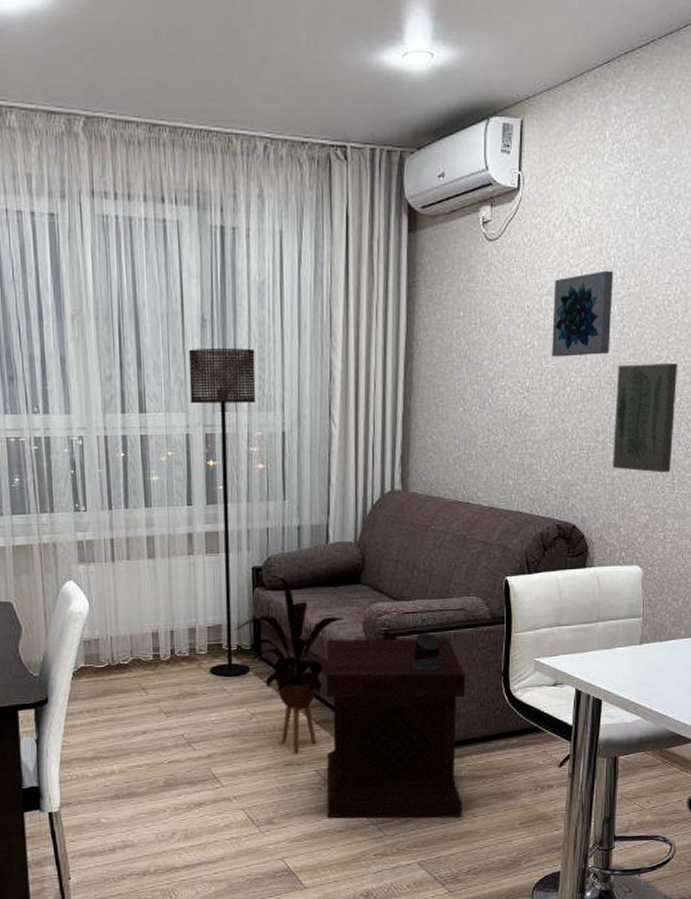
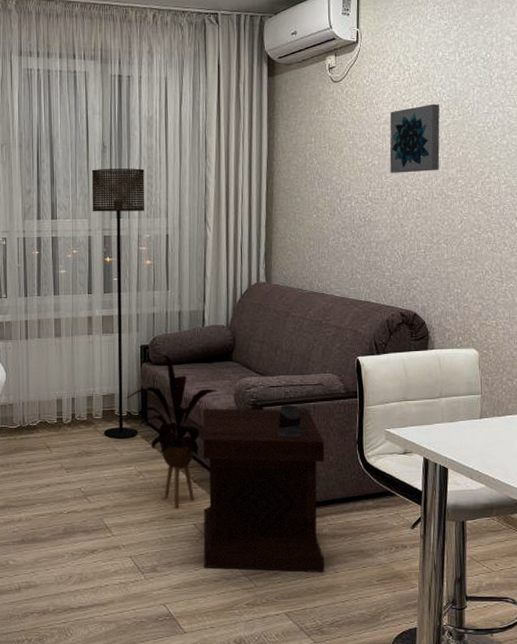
wall art: present [613,363,677,473] -> none [447,178,500,269]

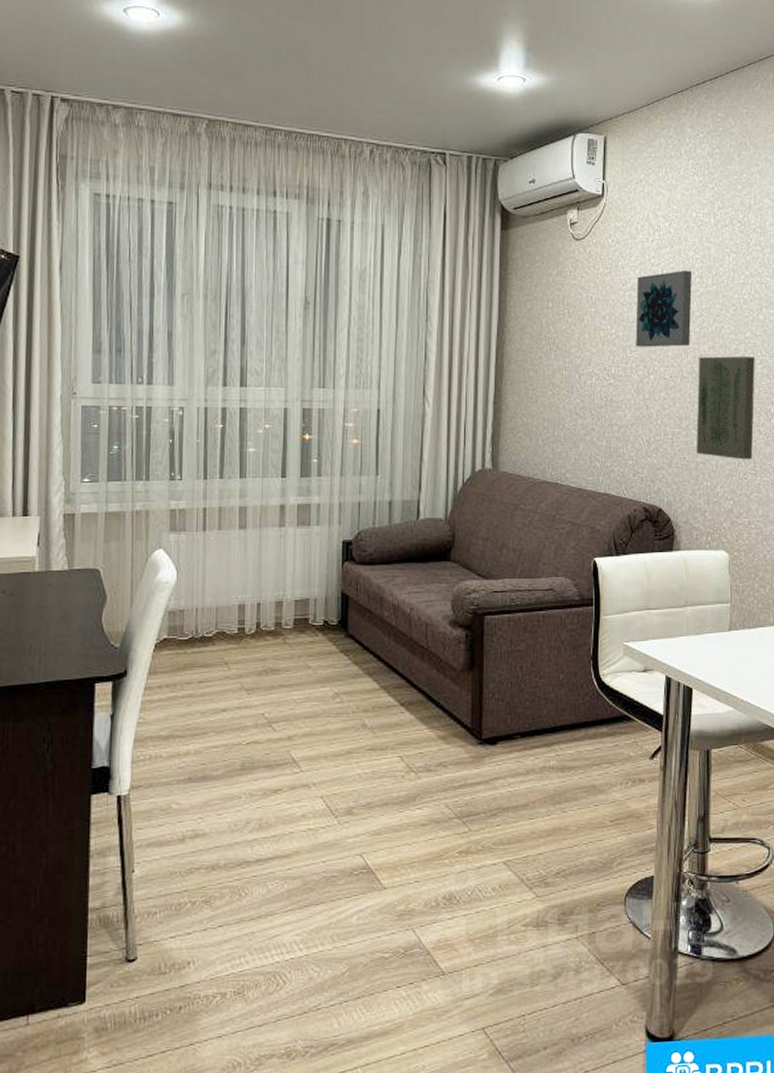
floor lamp: present [91,168,145,439] -> none [290,328,354,653]
house plant: present [125,355,219,509] -> none [322,552,434,738]
side table: present [202,408,325,573] -> none [410,617,554,814]
mug: present [278,404,310,438] -> none [501,613,538,653]
wall art: none [447,178,500,269] -> present [696,356,755,460]

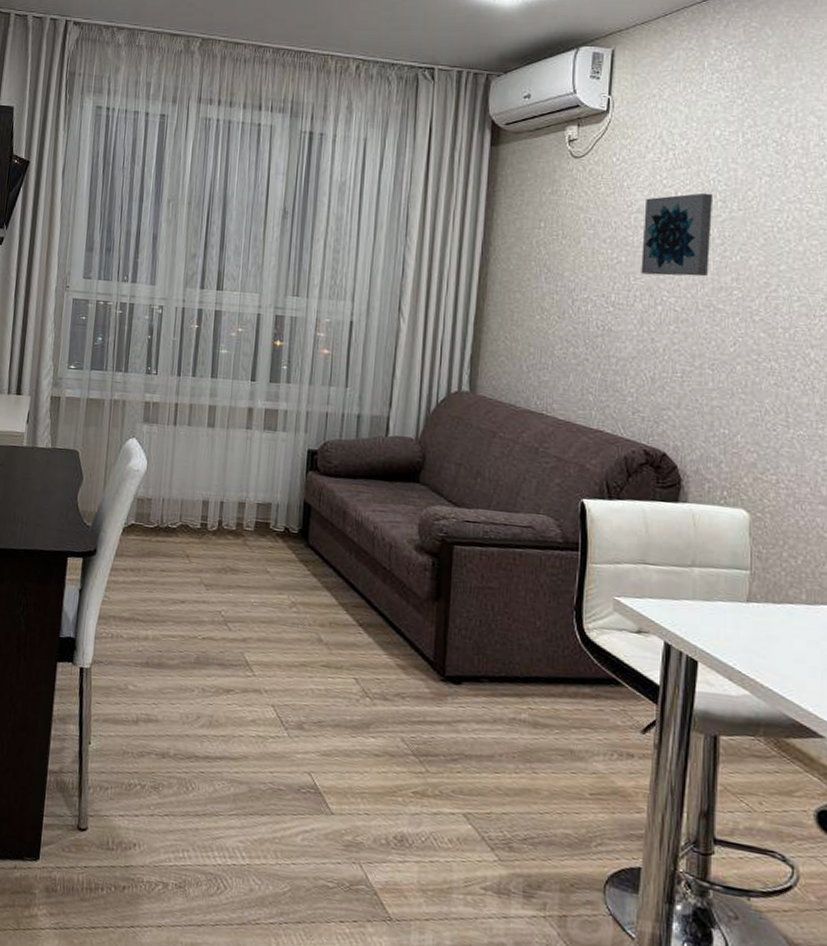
wall art: present [696,356,755,460] -> none [712,289,790,410]

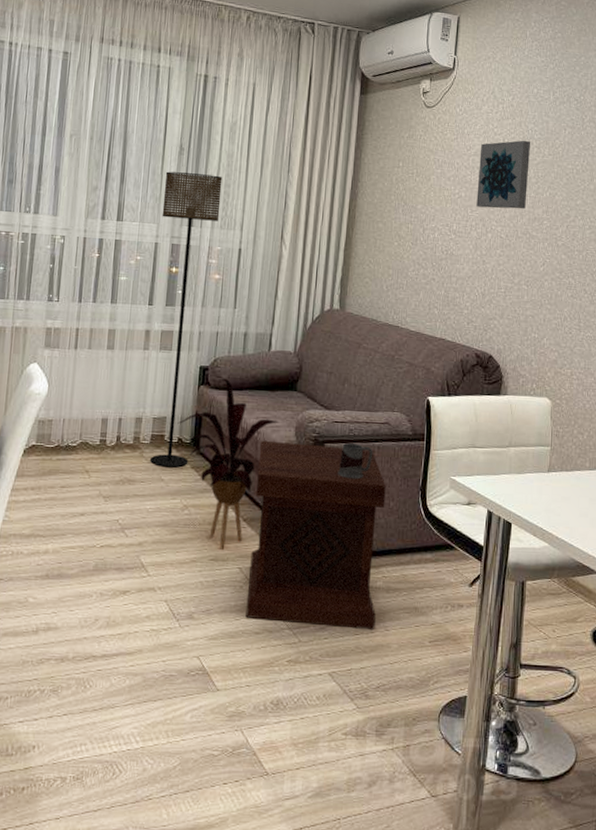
floor lamp: none [254,237,331,560] -> present [150,171,222,468]
house plant: none [283,464,400,656] -> present [177,378,280,550]
side table: none [363,536,531,771] -> present [245,440,386,631]
mug: none [471,546,514,591] -> present [338,442,373,480]

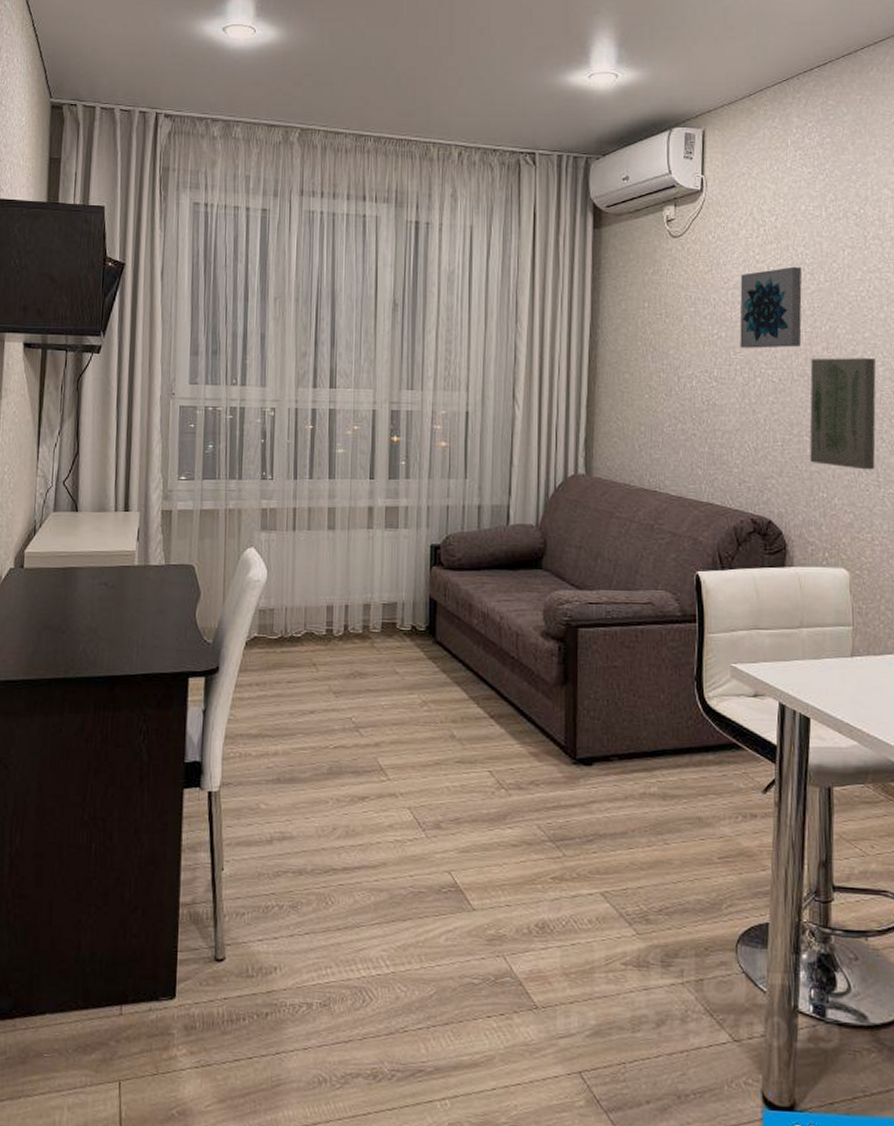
floor lamp: present [150,171,222,468] -> none [378,330,442,659]
house plant: present [177,378,280,550] -> none [410,557,525,750]
side table: present [245,440,386,631] -> none [500,626,654,844]
mug: present [338,442,373,480] -> none [596,626,636,669]
wall art: none [526,220,584,316] -> present [809,358,876,470]

